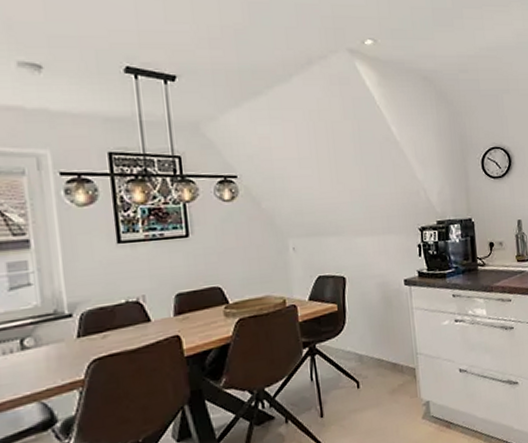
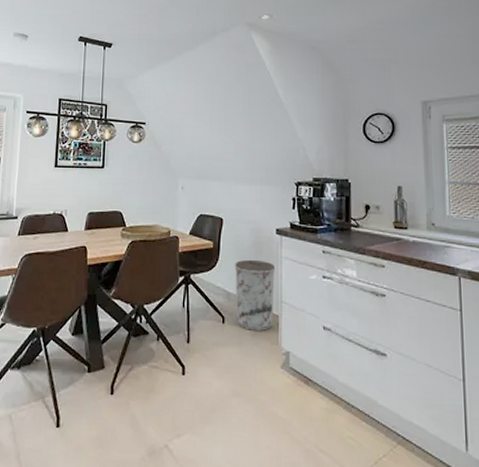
trash can: none [364,315,410,390] -> present [235,259,275,331]

